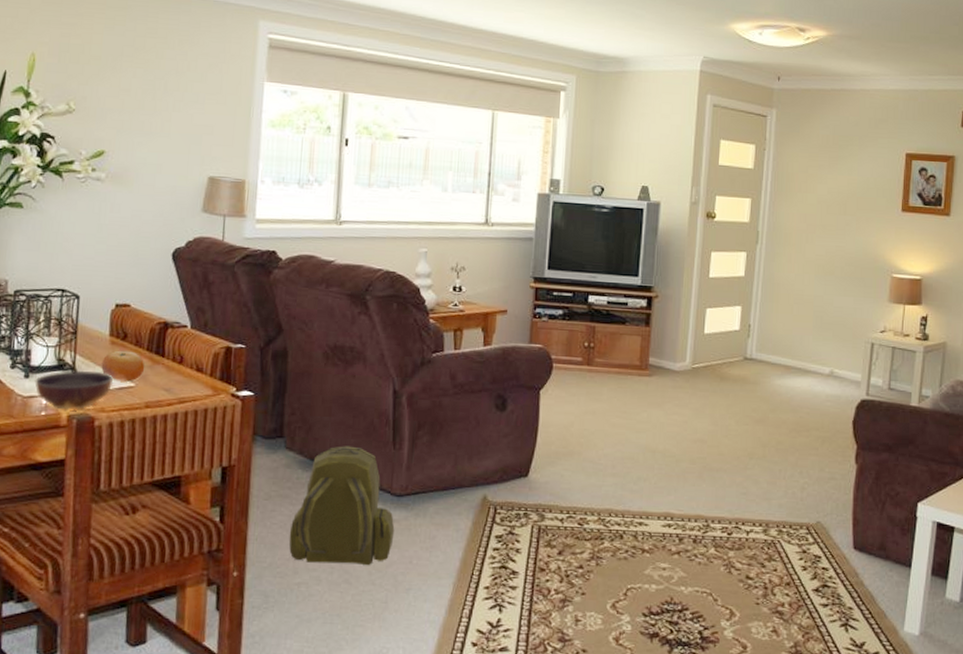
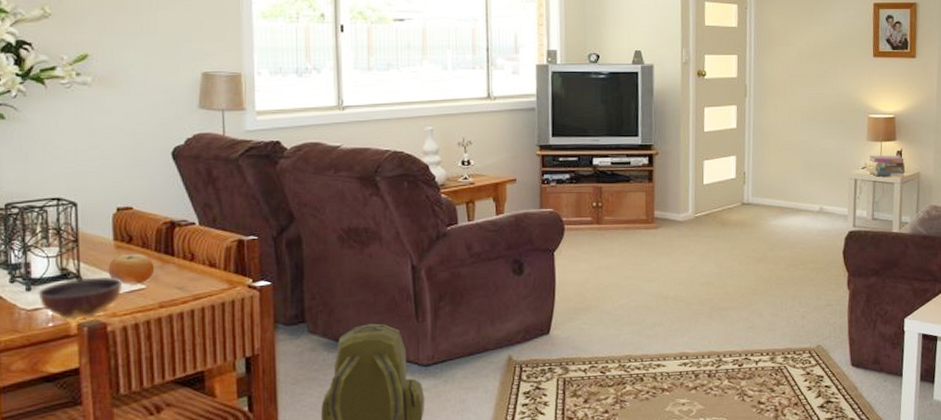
books: none [885,318,929,346] -> present [866,155,905,177]

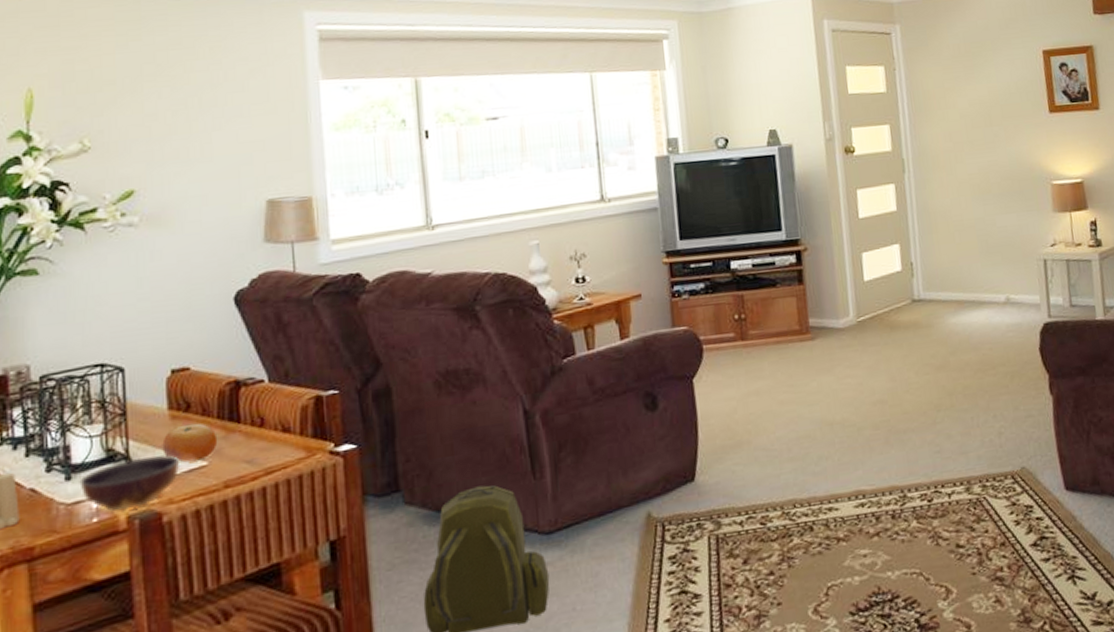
books: present [866,155,905,177] -> none [1055,226,1103,255]

